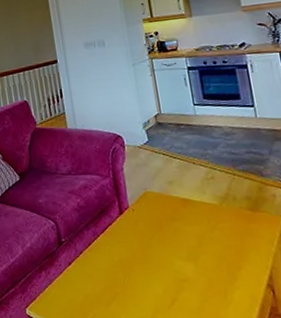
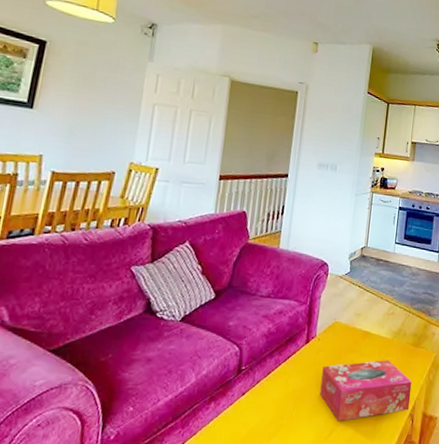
tissue box: none [145,227,265,290] -> present [320,360,412,421]

